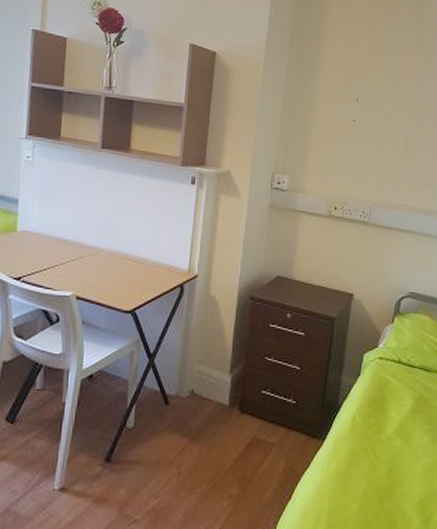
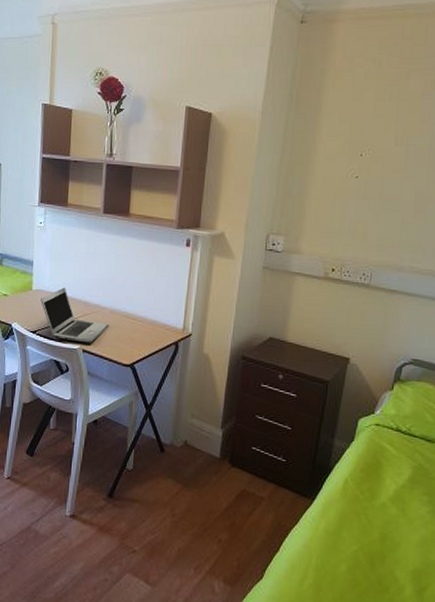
laptop: none [27,228,108,289] -> present [41,287,110,343]

